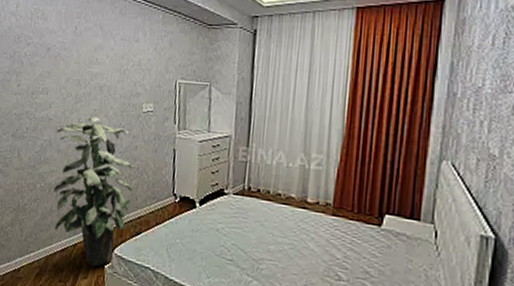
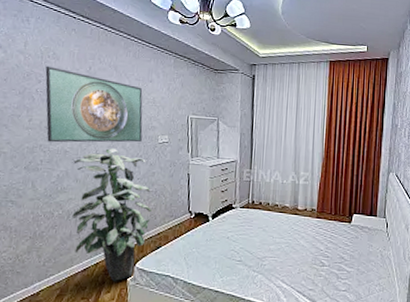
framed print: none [33,27,128,111] -> present [45,65,143,143]

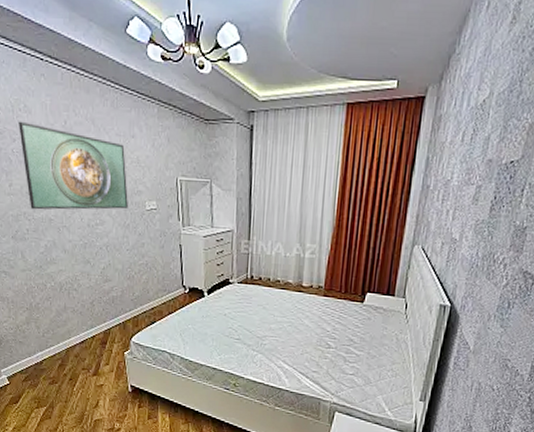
indoor plant: present [72,148,152,282] -> none [59,216,144,355]

